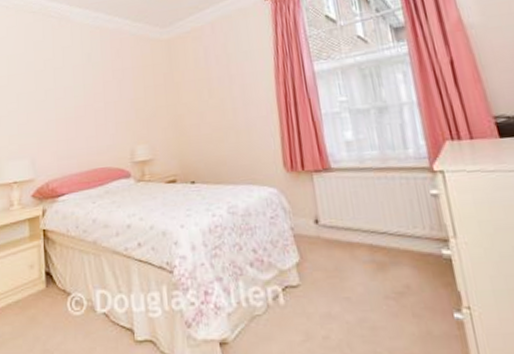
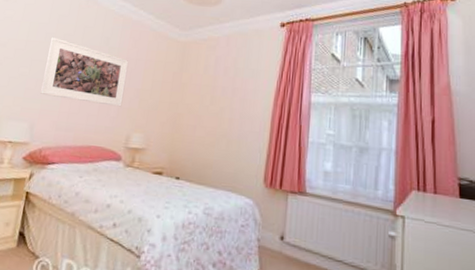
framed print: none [31,65,119,127] -> present [40,37,129,107]

